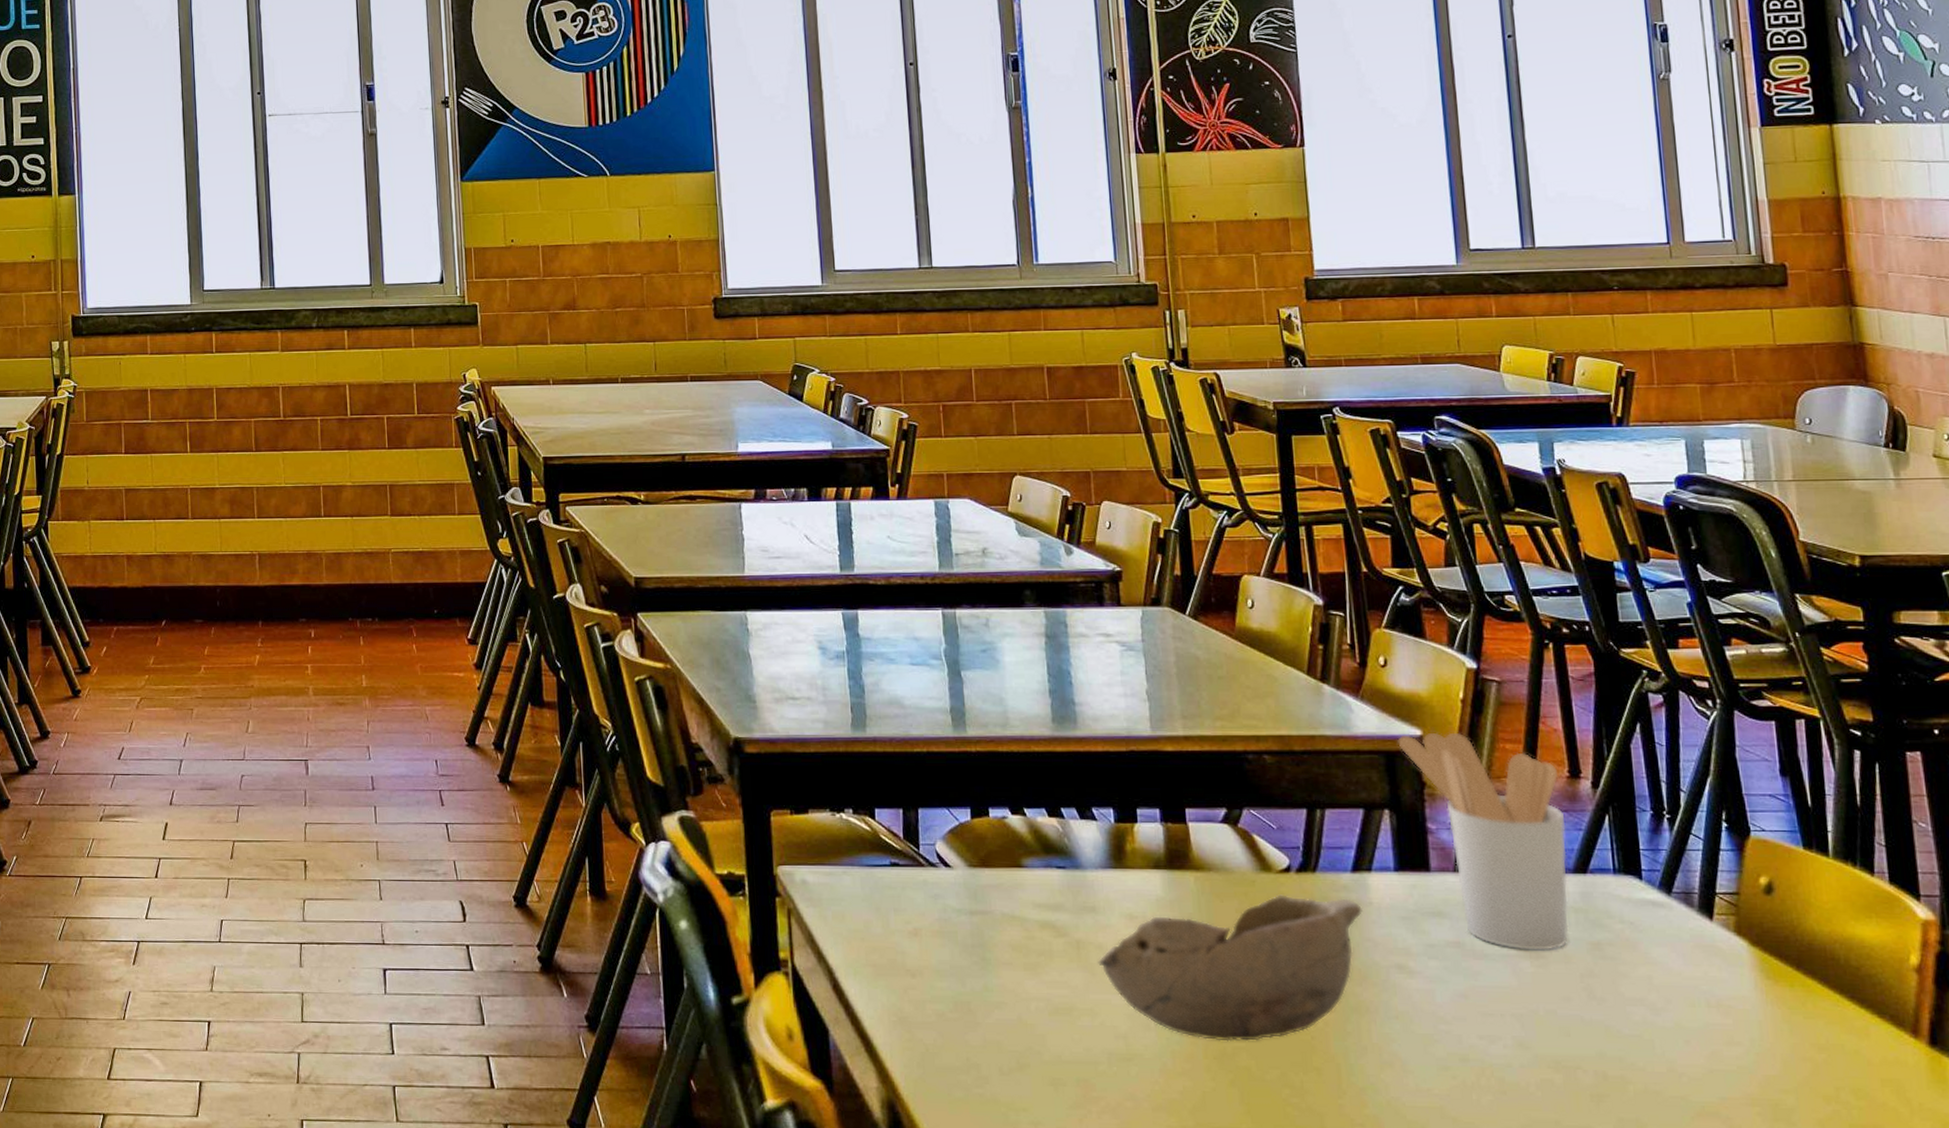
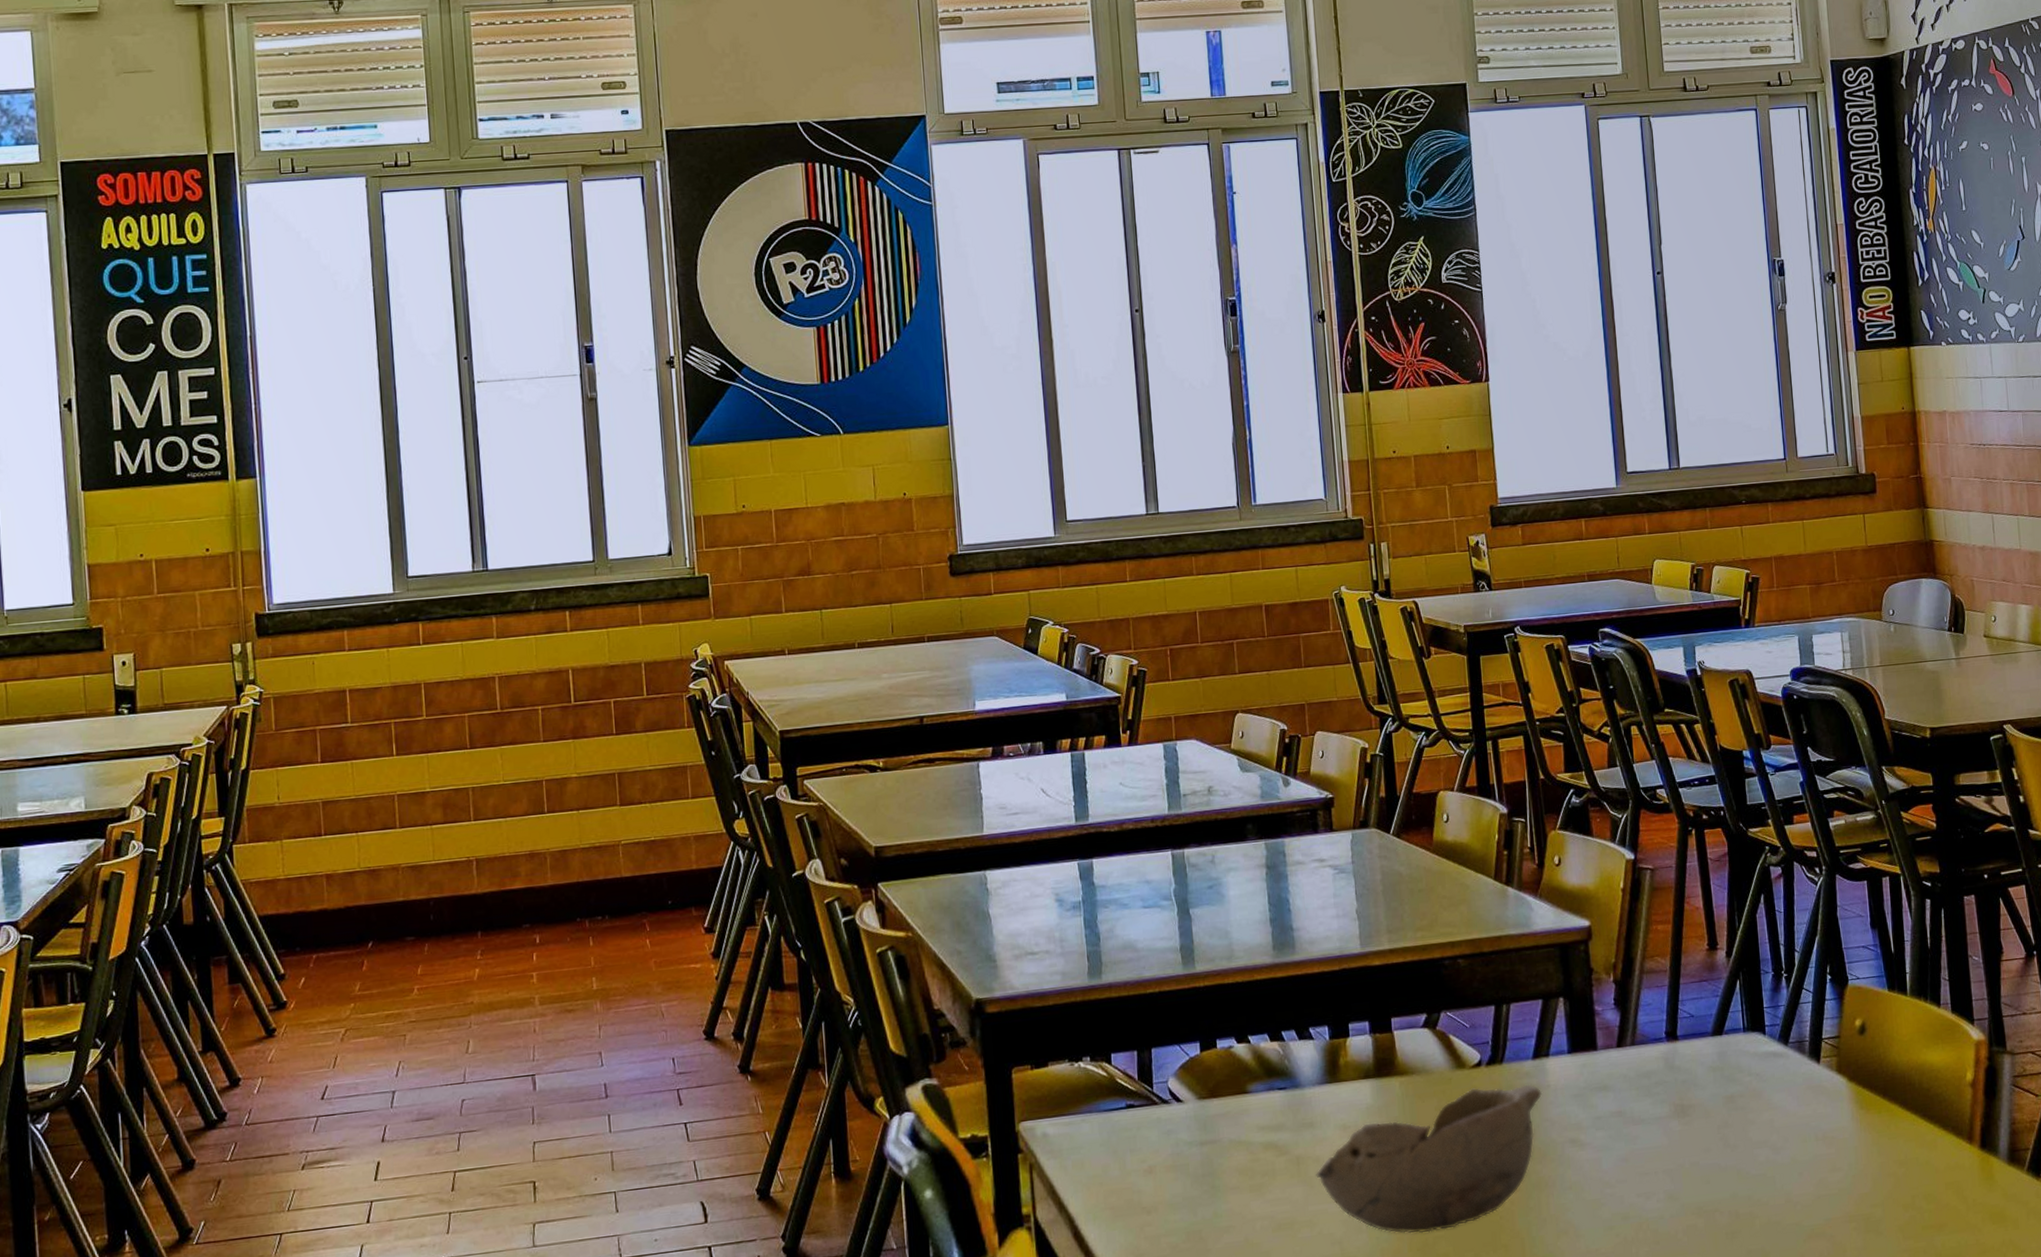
utensil holder: present [1397,732,1569,951] -> none [1570,919,1709,1112]

